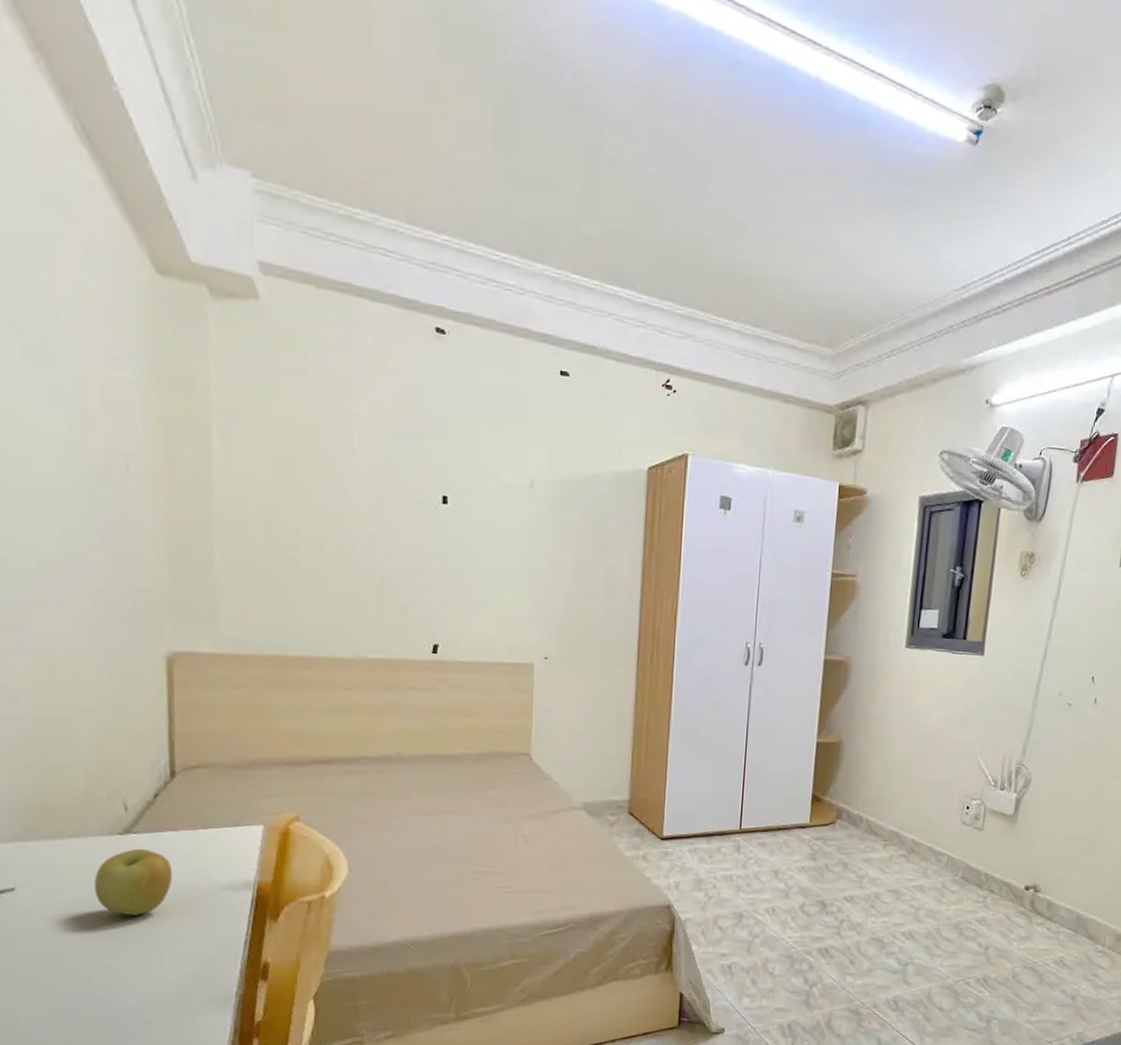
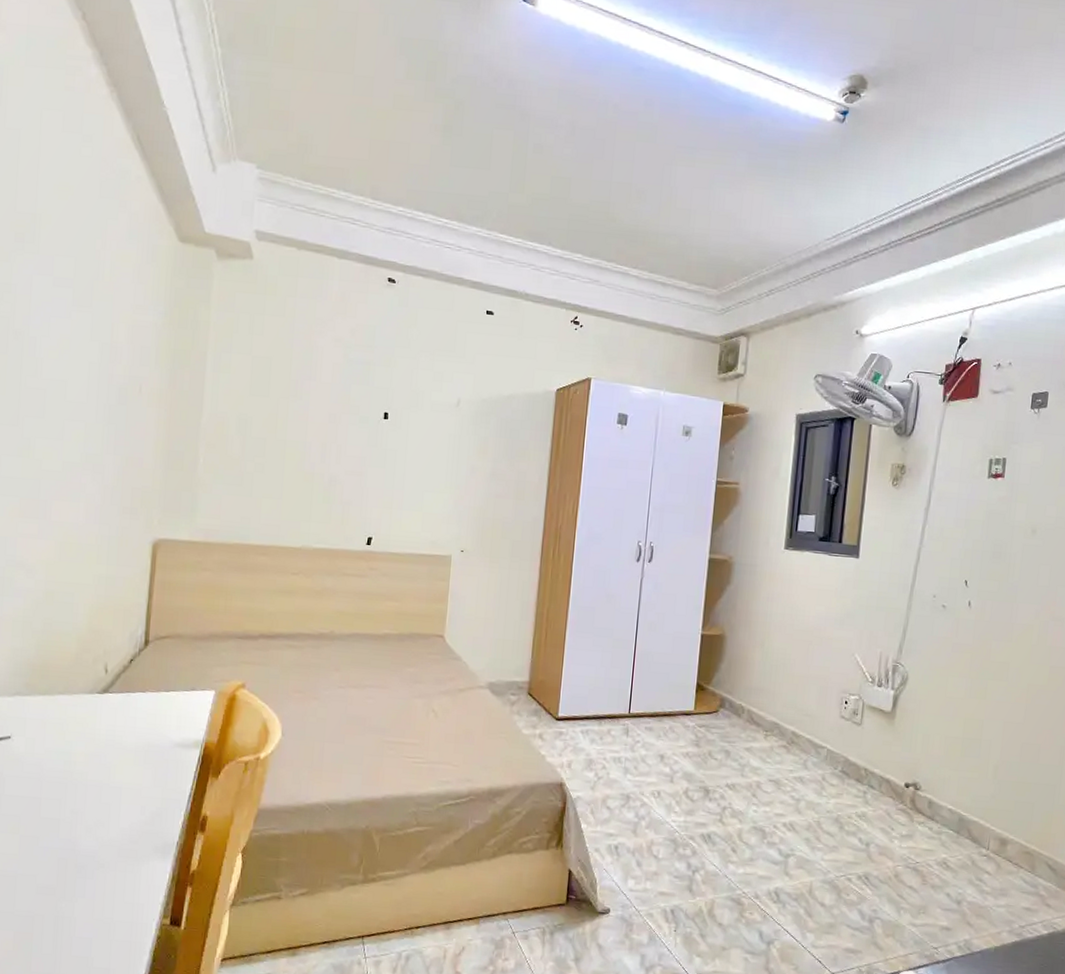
apple: present [93,848,173,915] -> none [72,706,137,766]

